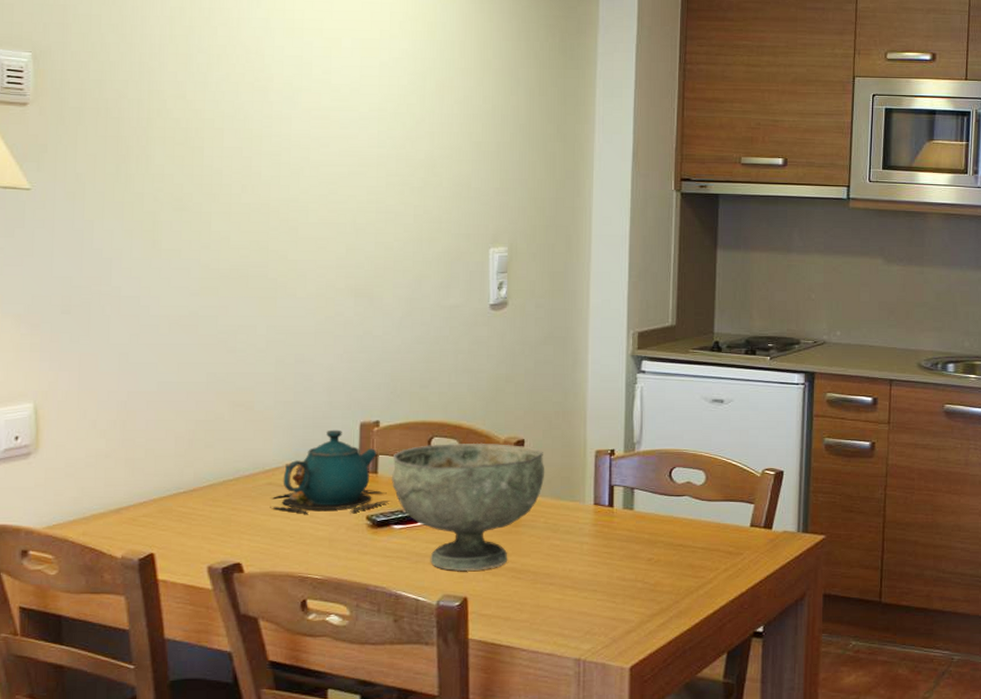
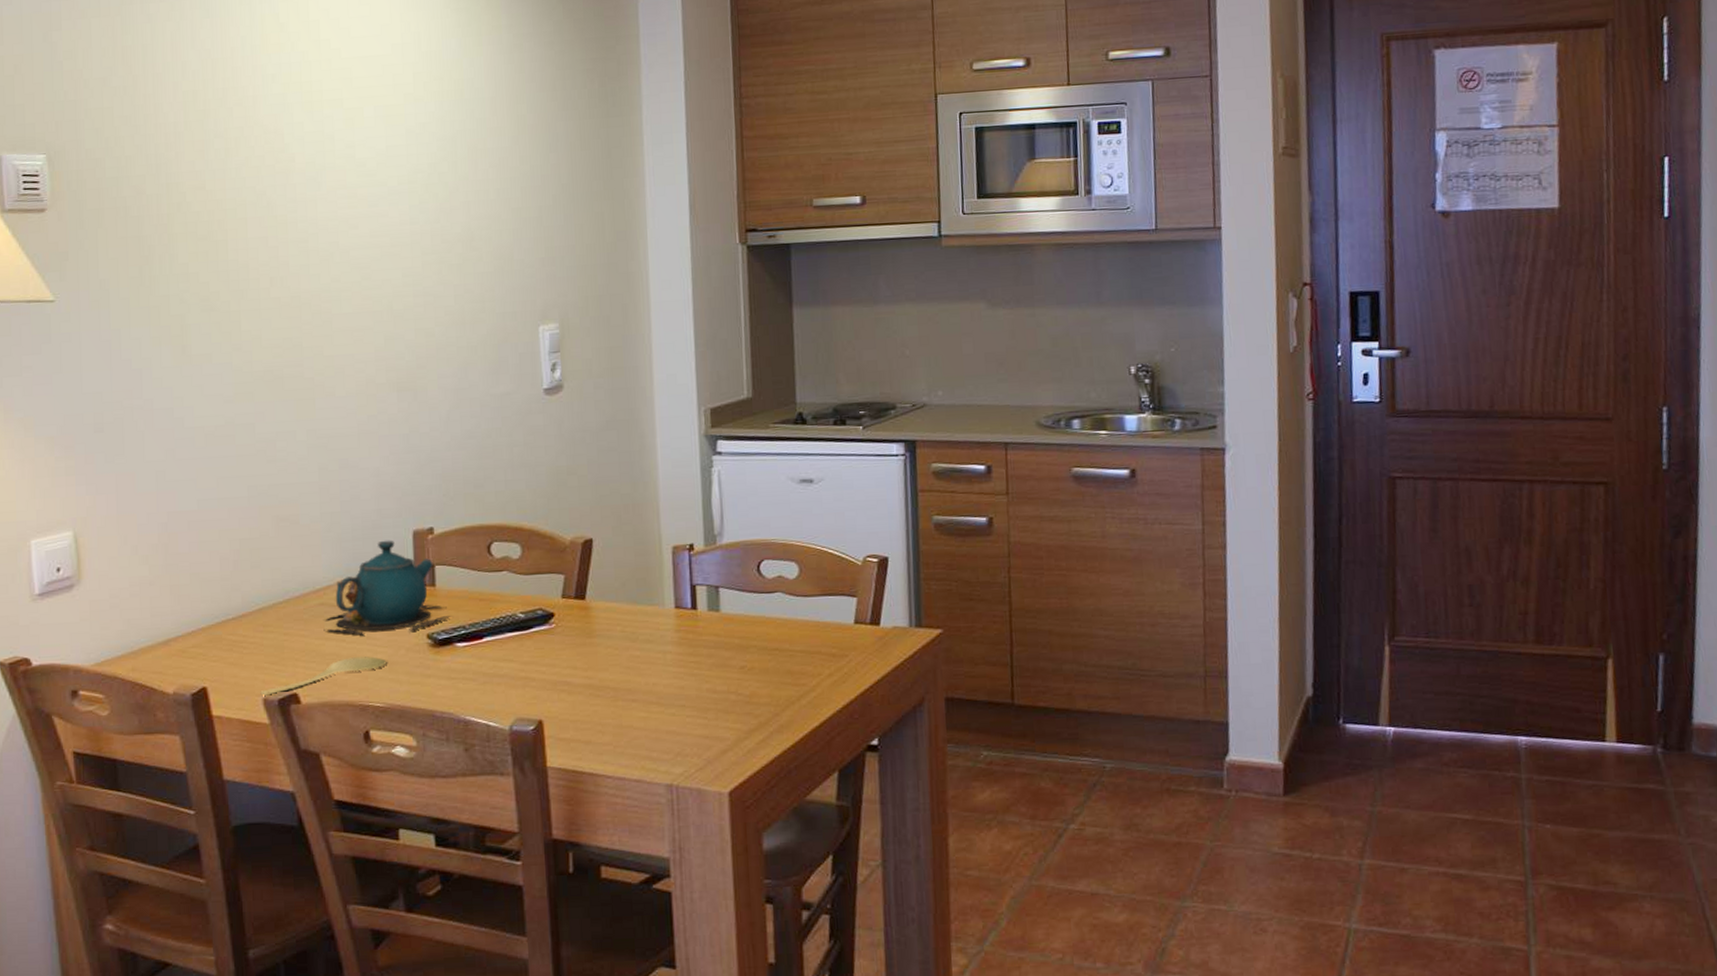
spoon: none [205,533,327,564] -> present [260,656,387,696]
decorative bowl: present [392,442,545,572] -> none [450,545,618,692]

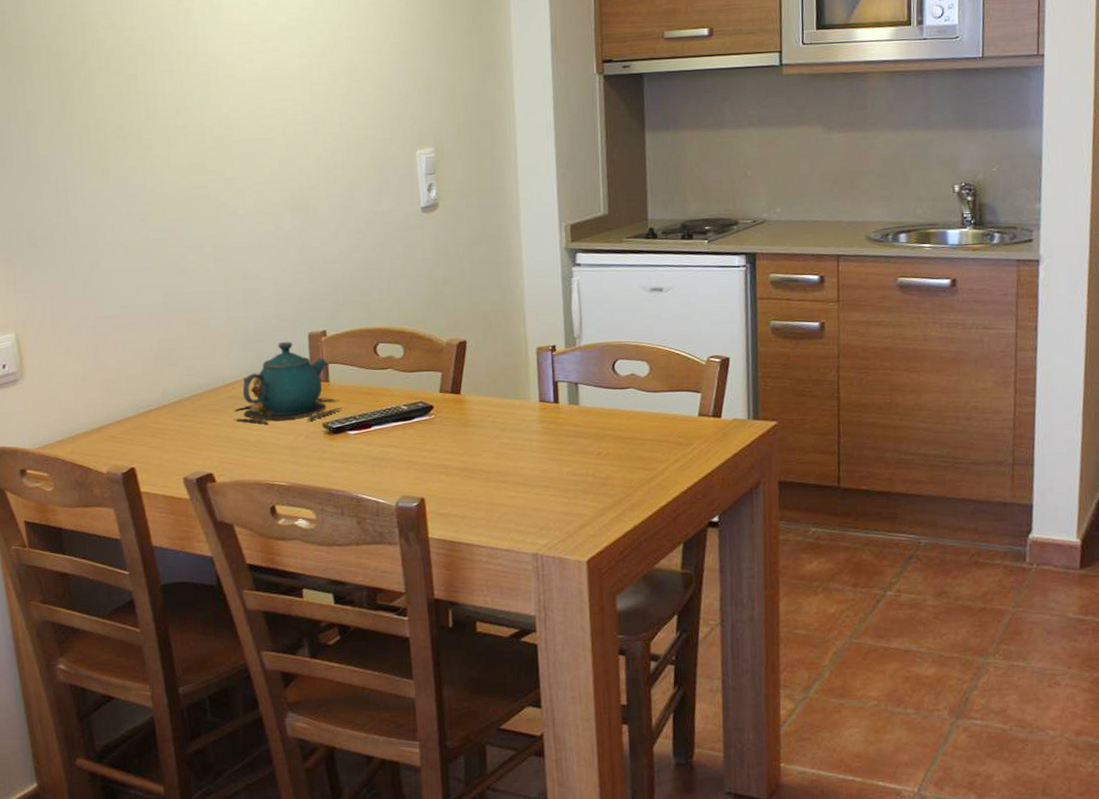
spoon: present [260,656,387,696] -> none [181,442,289,475]

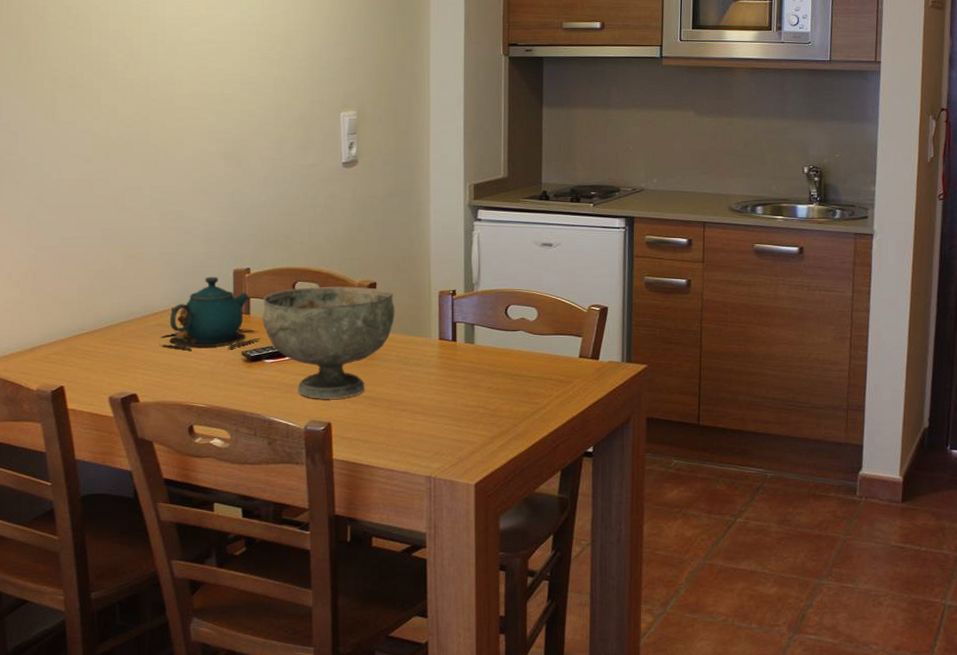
decorative bowl: none [341,346,489,473] -> present [262,286,395,400]

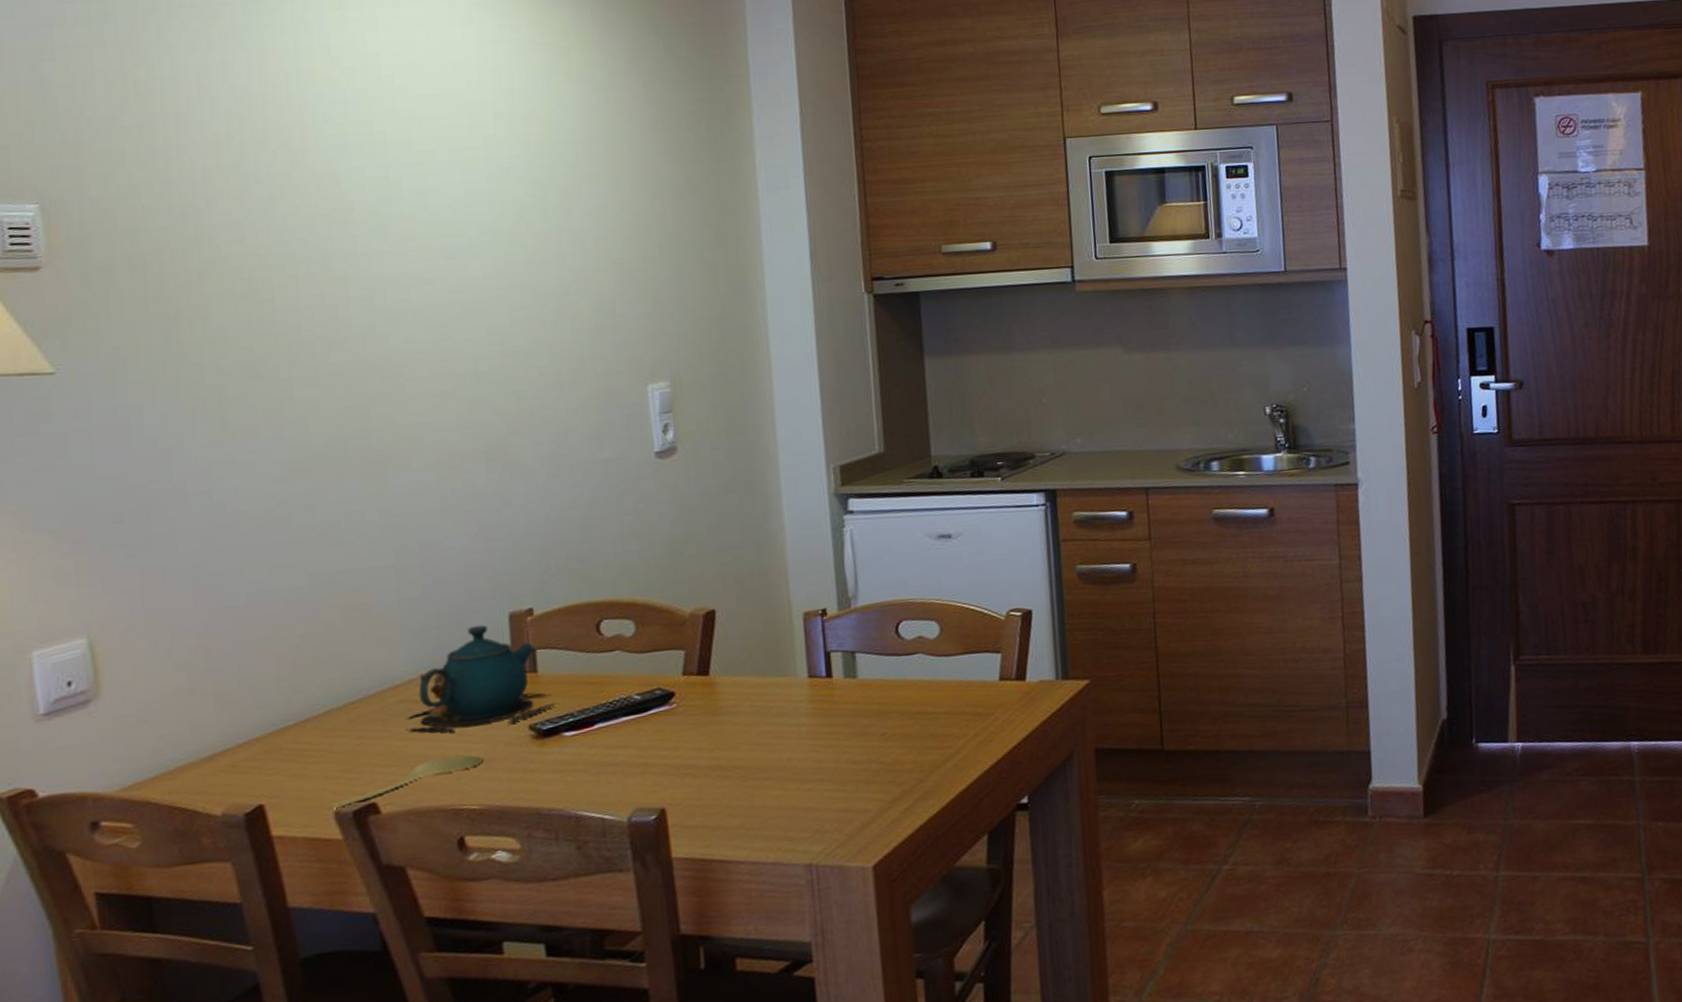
spoon: none [107,367,209,395] -> present [330,754,483,809]
decorative bowl: present [262,286,395,400] -> none [554,617,745,779]

